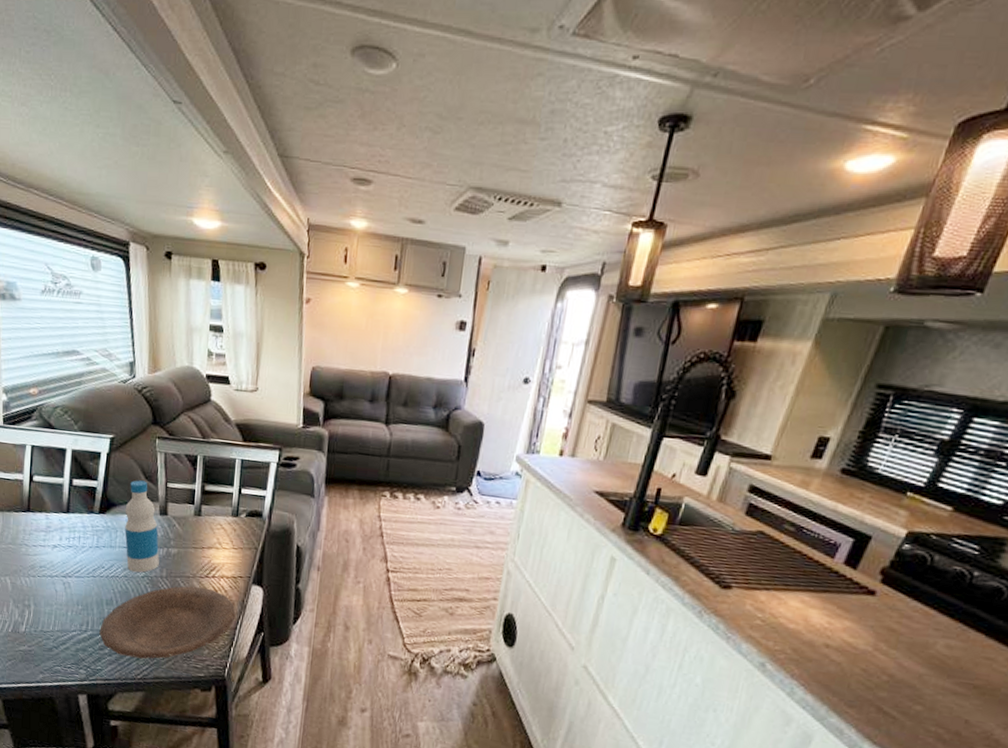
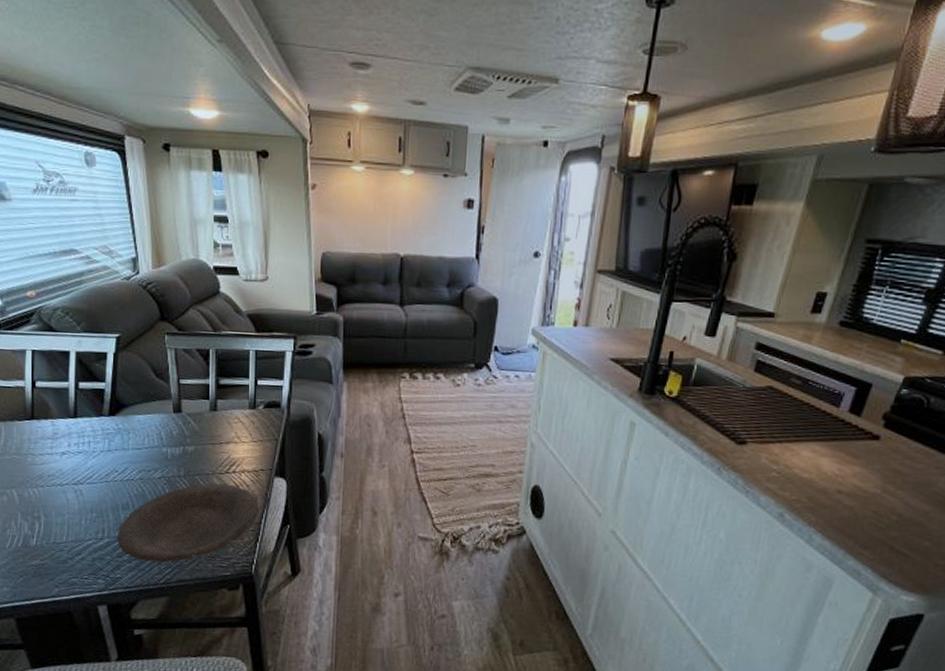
bottle: present [124,480,159,573] -> none [136,378,176,474]

